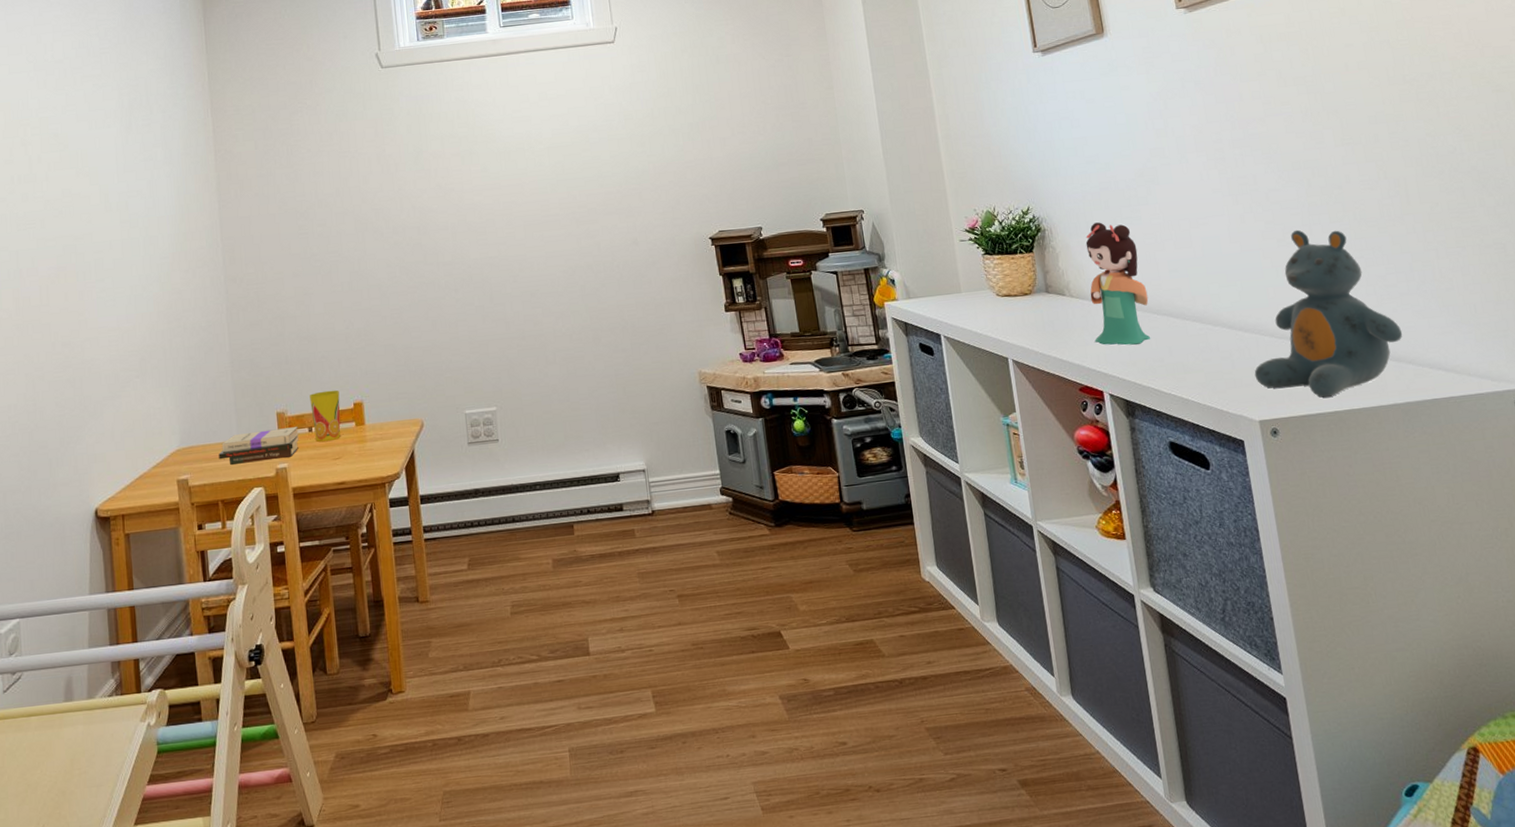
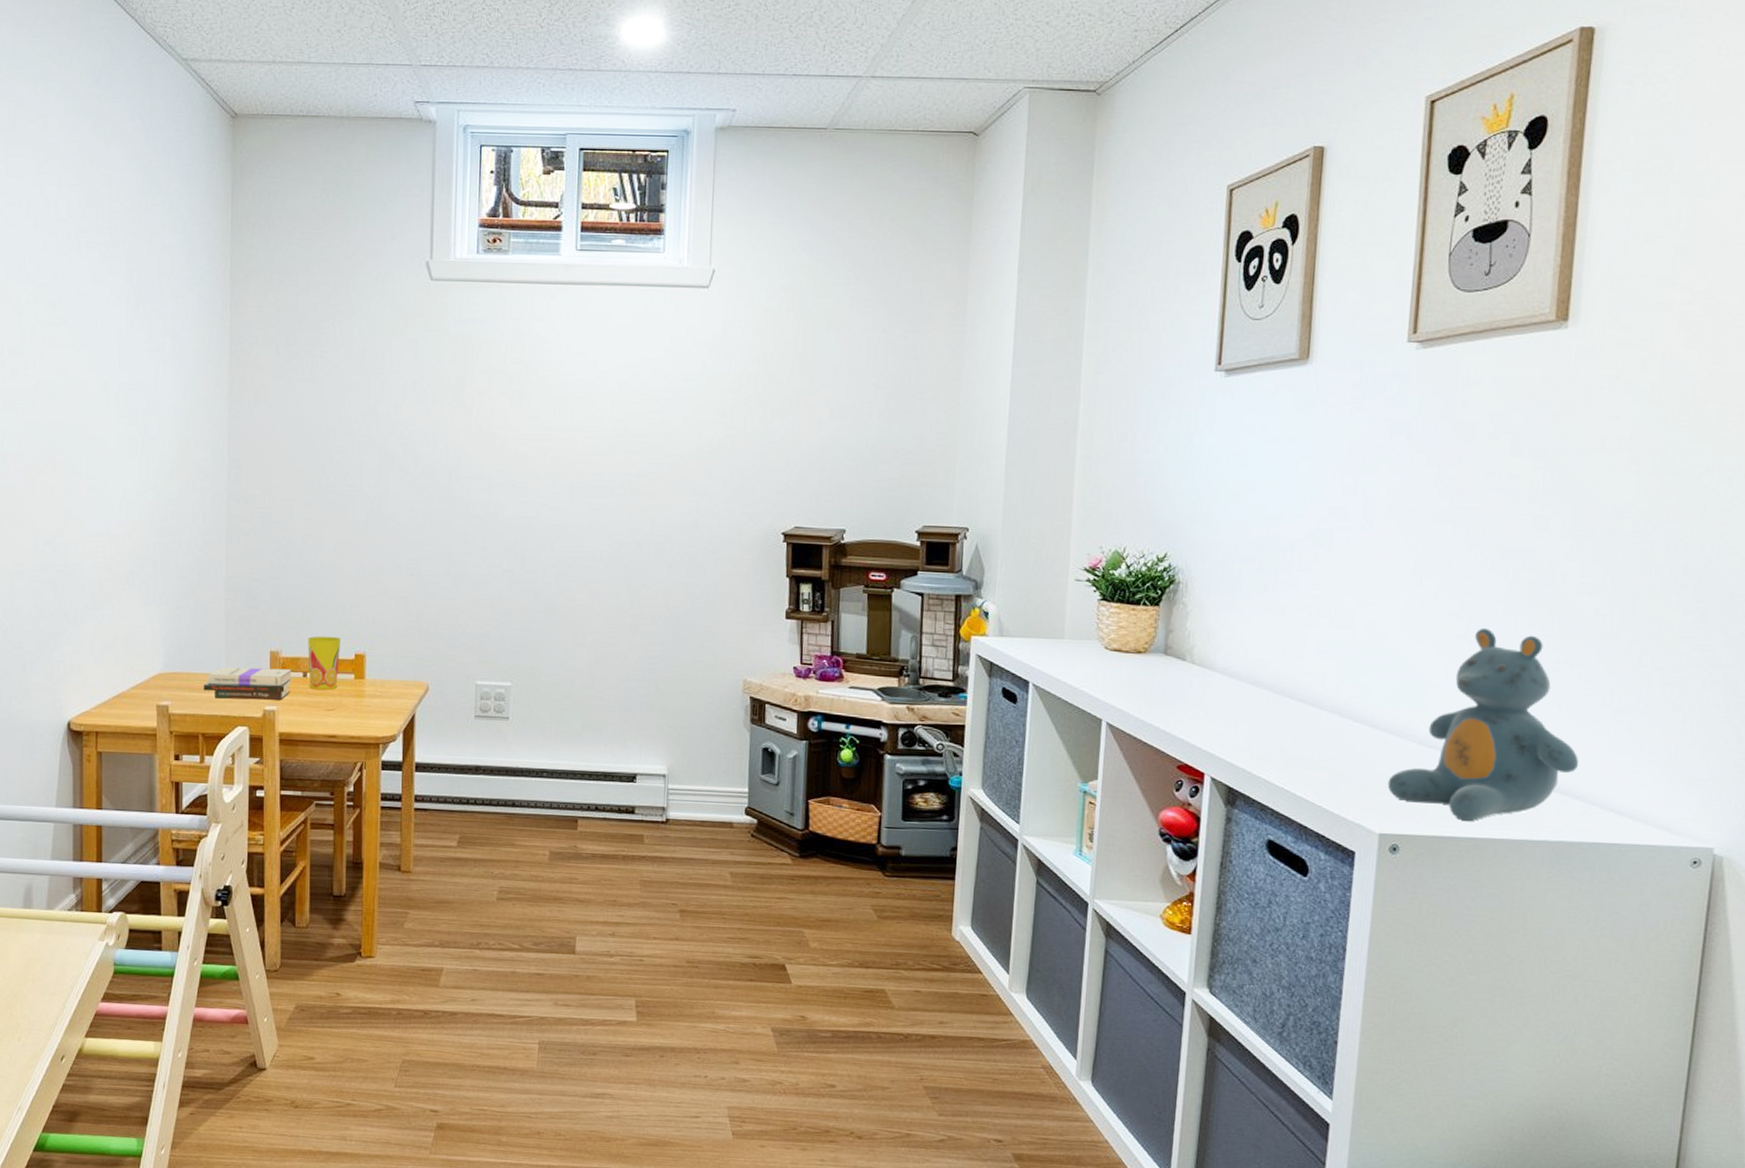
doll: present [1085,222,1150,346] -> none [1208,583,1285,729]

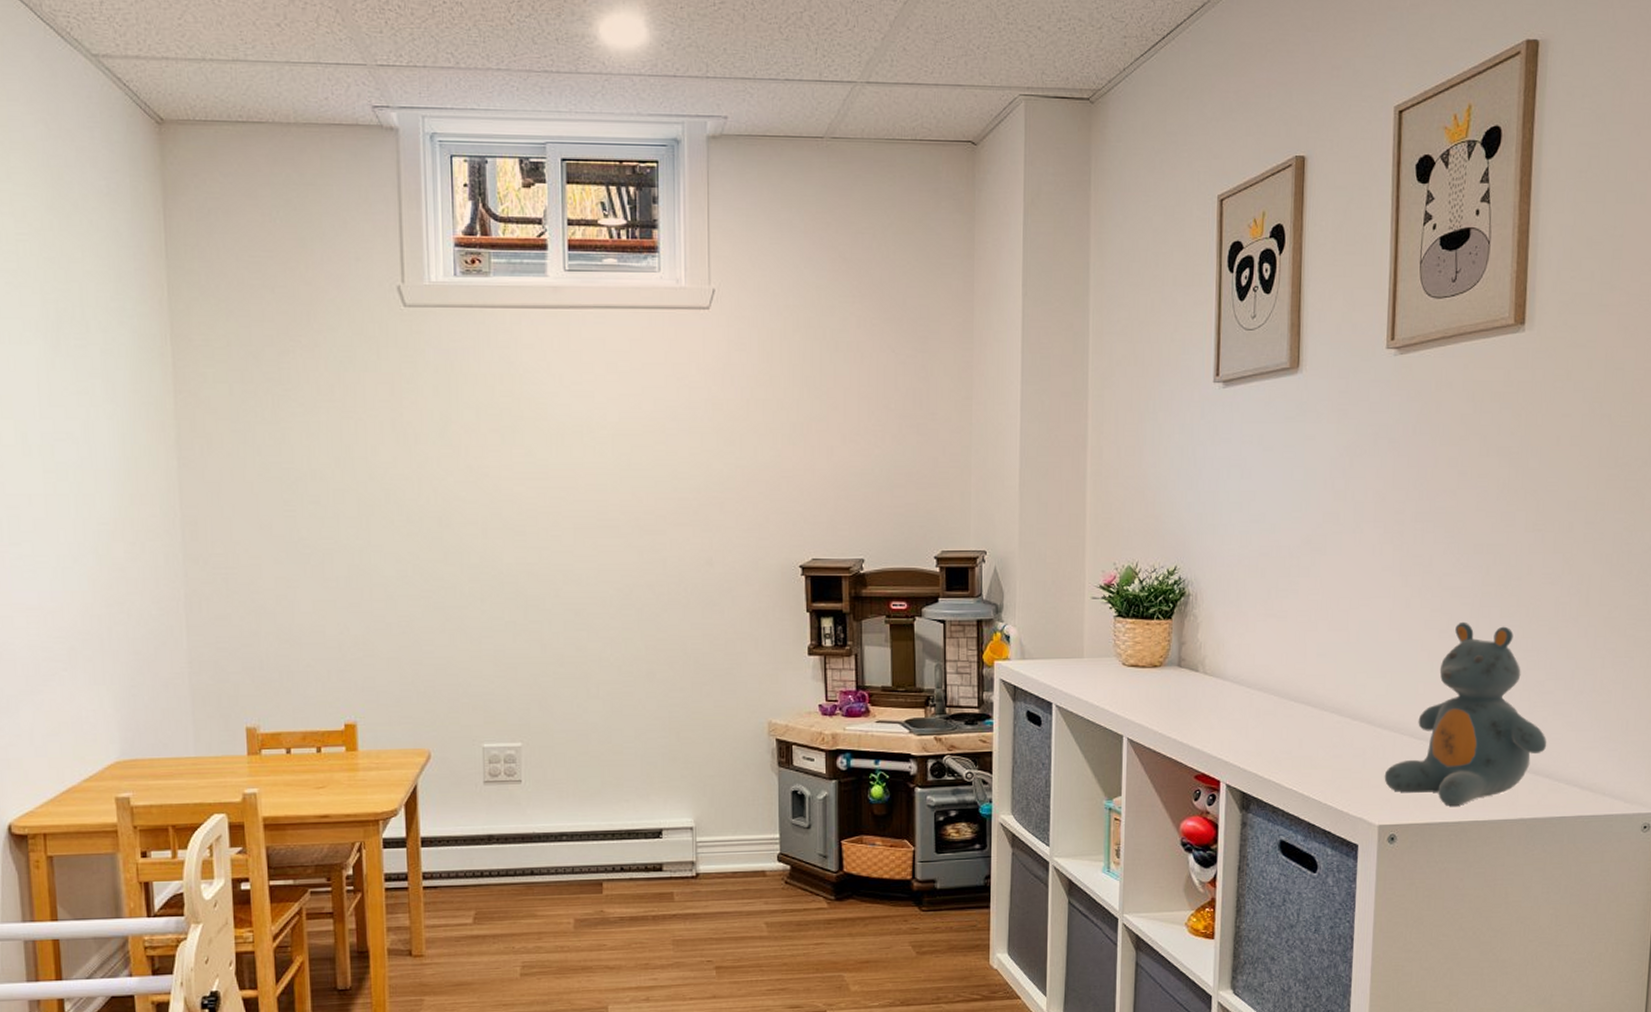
books: present [203,667,292,701] -> none [170,746,273,786]
cup: present [308,636,341,691] -> none [289,706,328,767]

